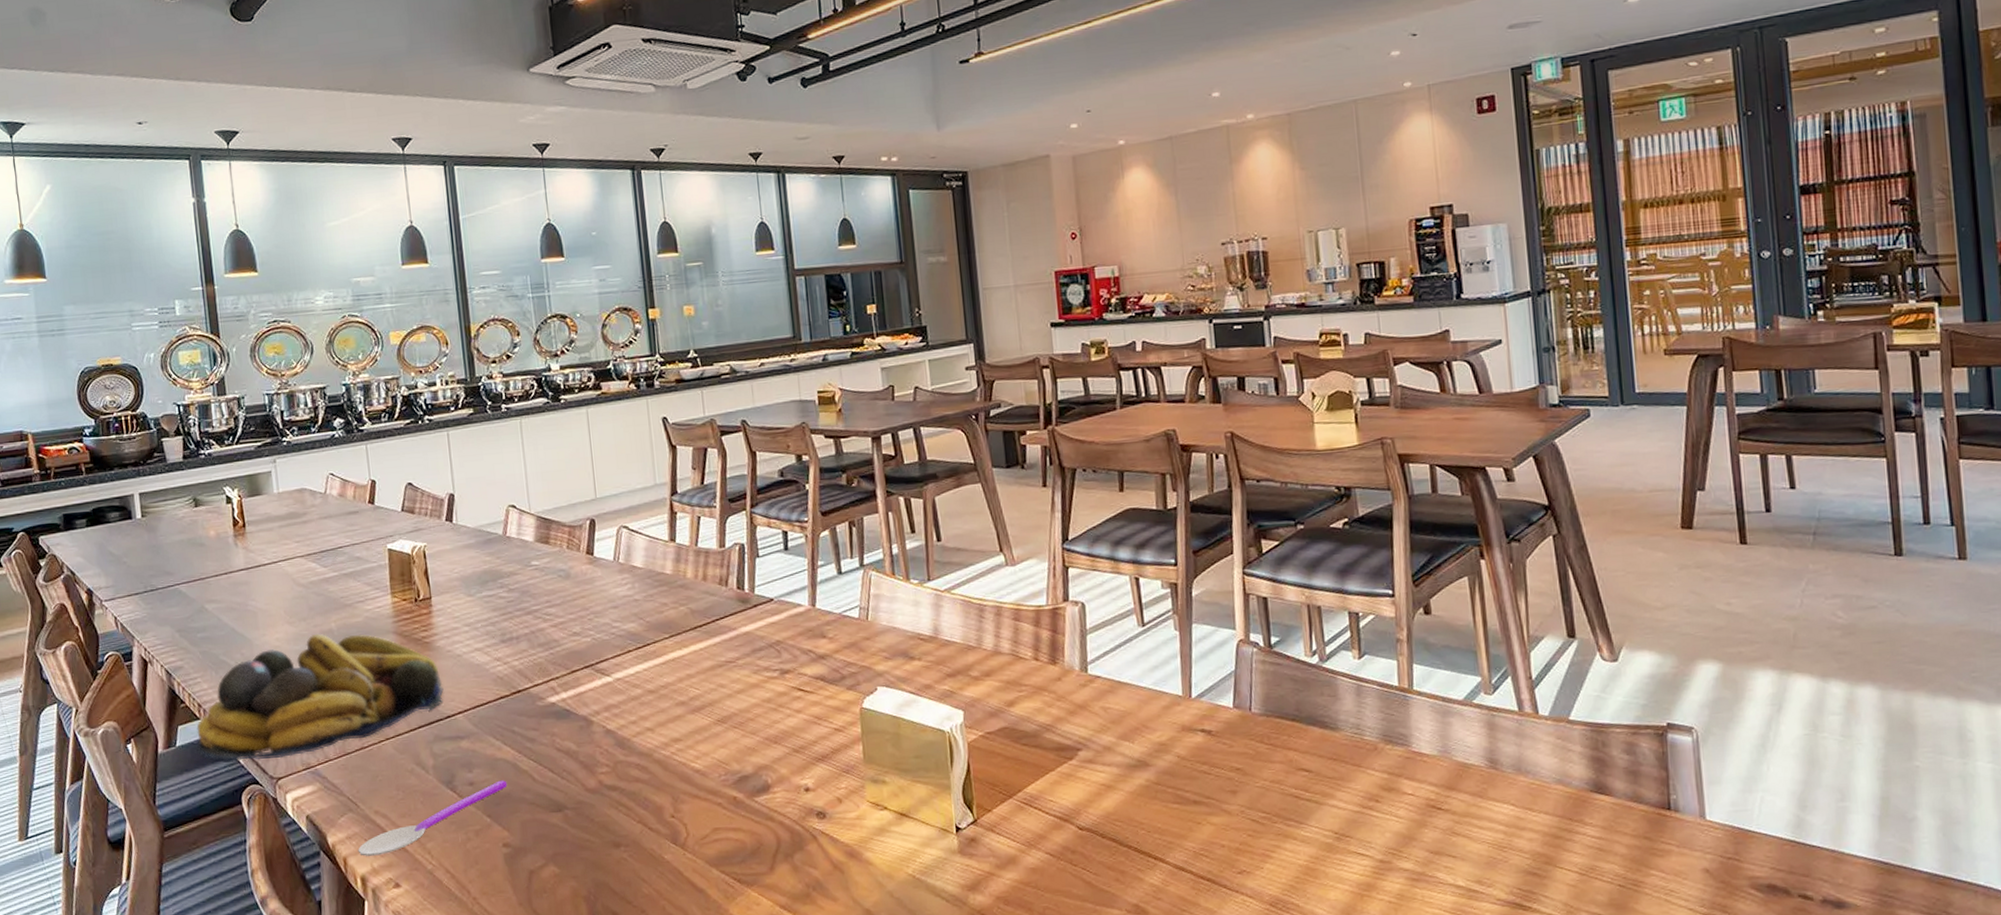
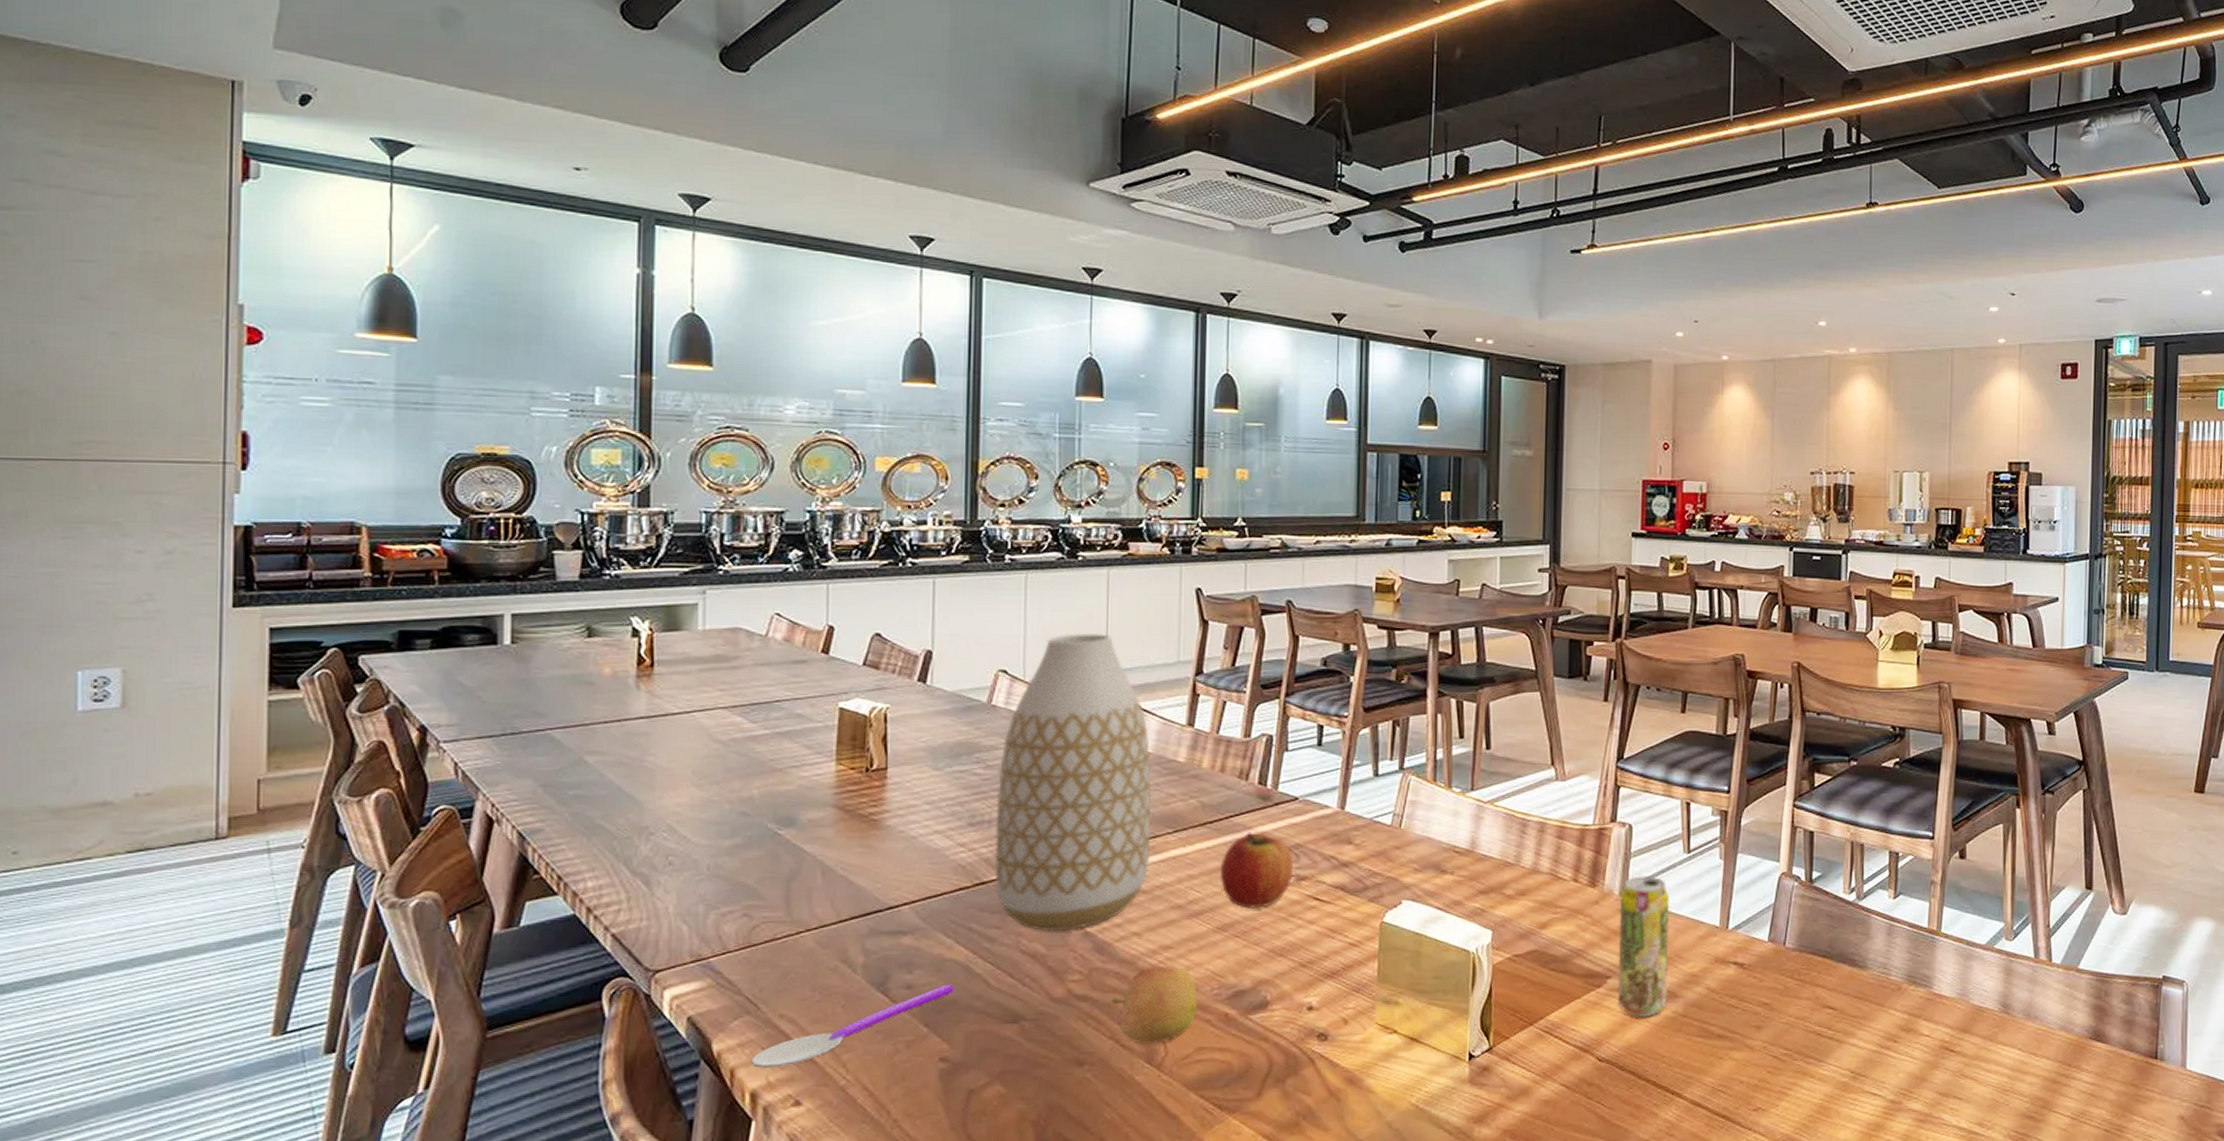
fruit bowl: present [195,633,444,764] -> none [546,800,889,950]
vase: none [519,466,653,732] -> present [994,633,1152,932]
apple: none [636,756,709,828] -> present [1111,965,1197,1046]
apple: none [713,632,777,702] -> present [1219,831,1293,909]
beverage can: none [1080,650,1140,787] -> present [1617,876,1670,1018]

